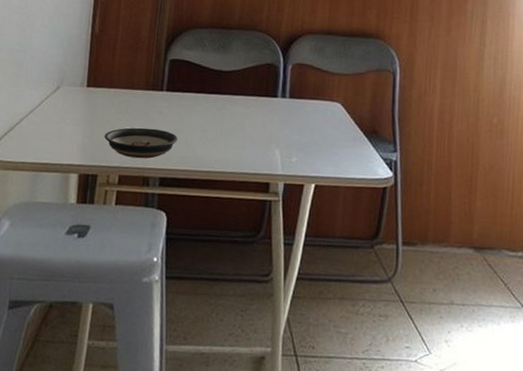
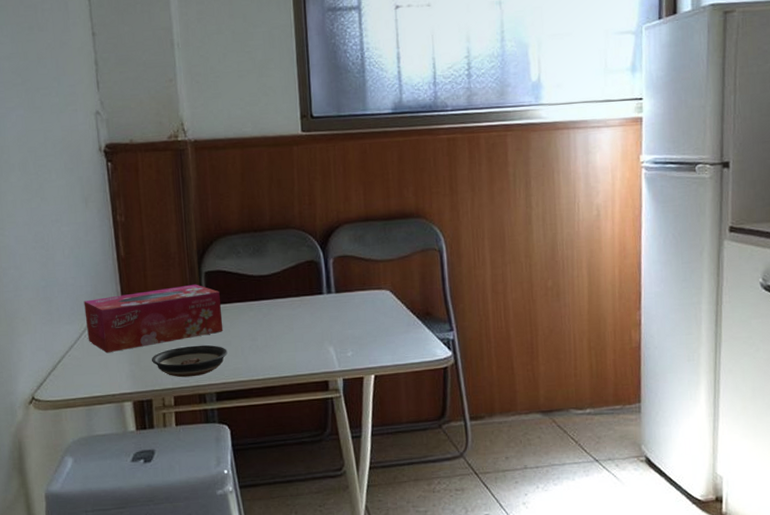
tissue box: none [48,69,180,123] -> present [84,284,224,353]

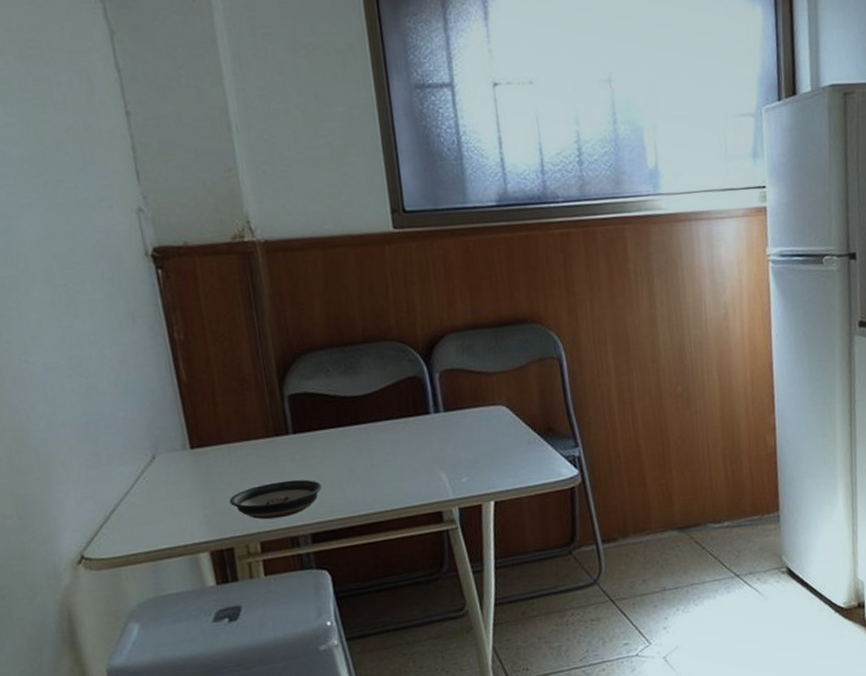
tissue box: present [84,284,224,353] -> none [139,409,315,497]

